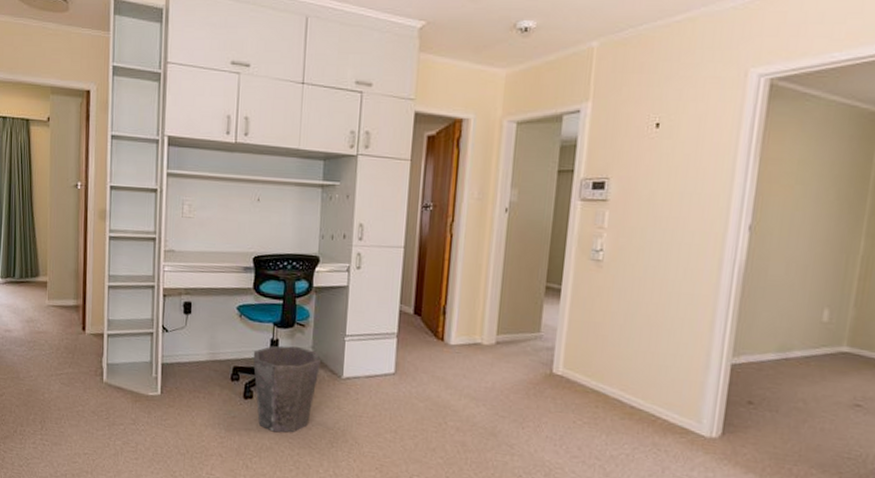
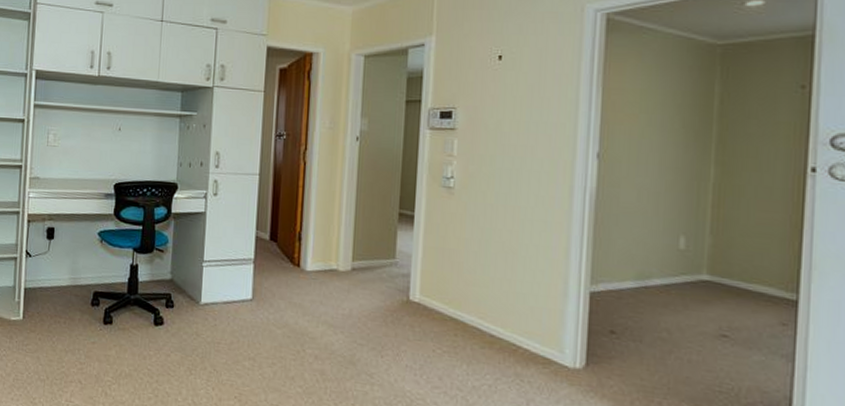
waste bin: present [253,345,321,433] -> none [113,271,179,359]

